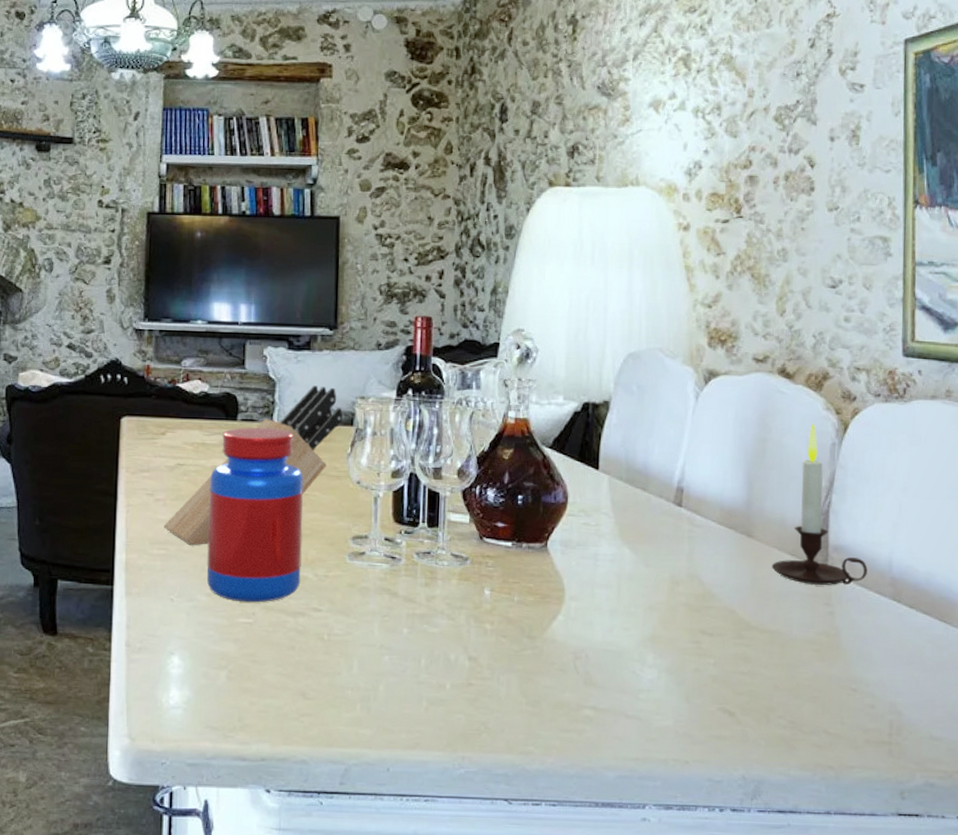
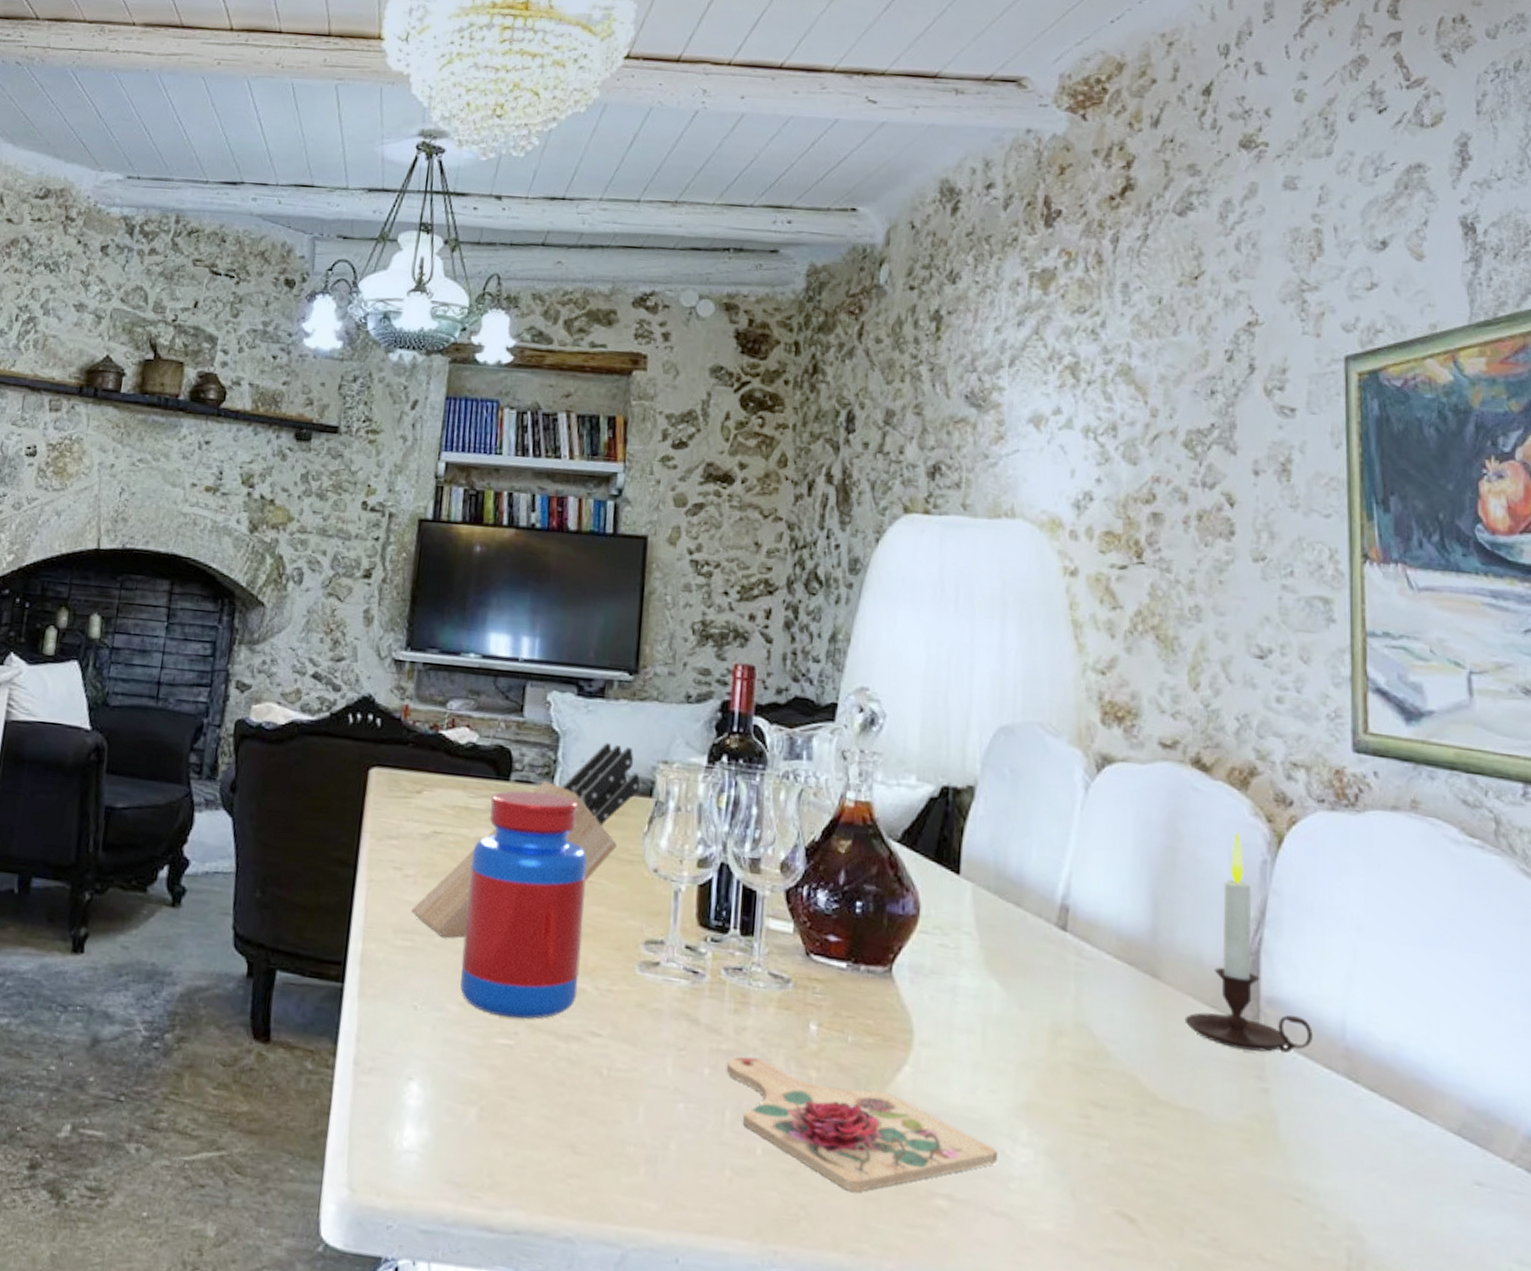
cutting board: none [420,618,631,710] -> present [726,1056,998,1192]

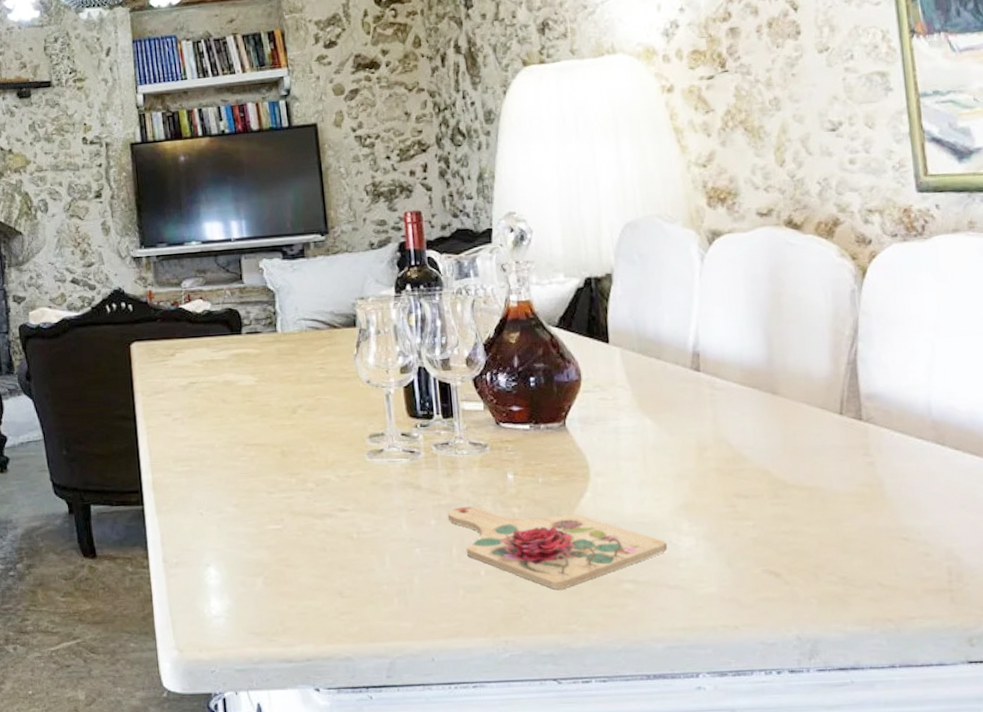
knife block: present [411,743,641,939] -> none [184,291,346,460]
jar: present [460,790,588,1019] -> none [223,338,324,510]
candle: present [1184,832,1313,1053] -> none [801,272,906,436]

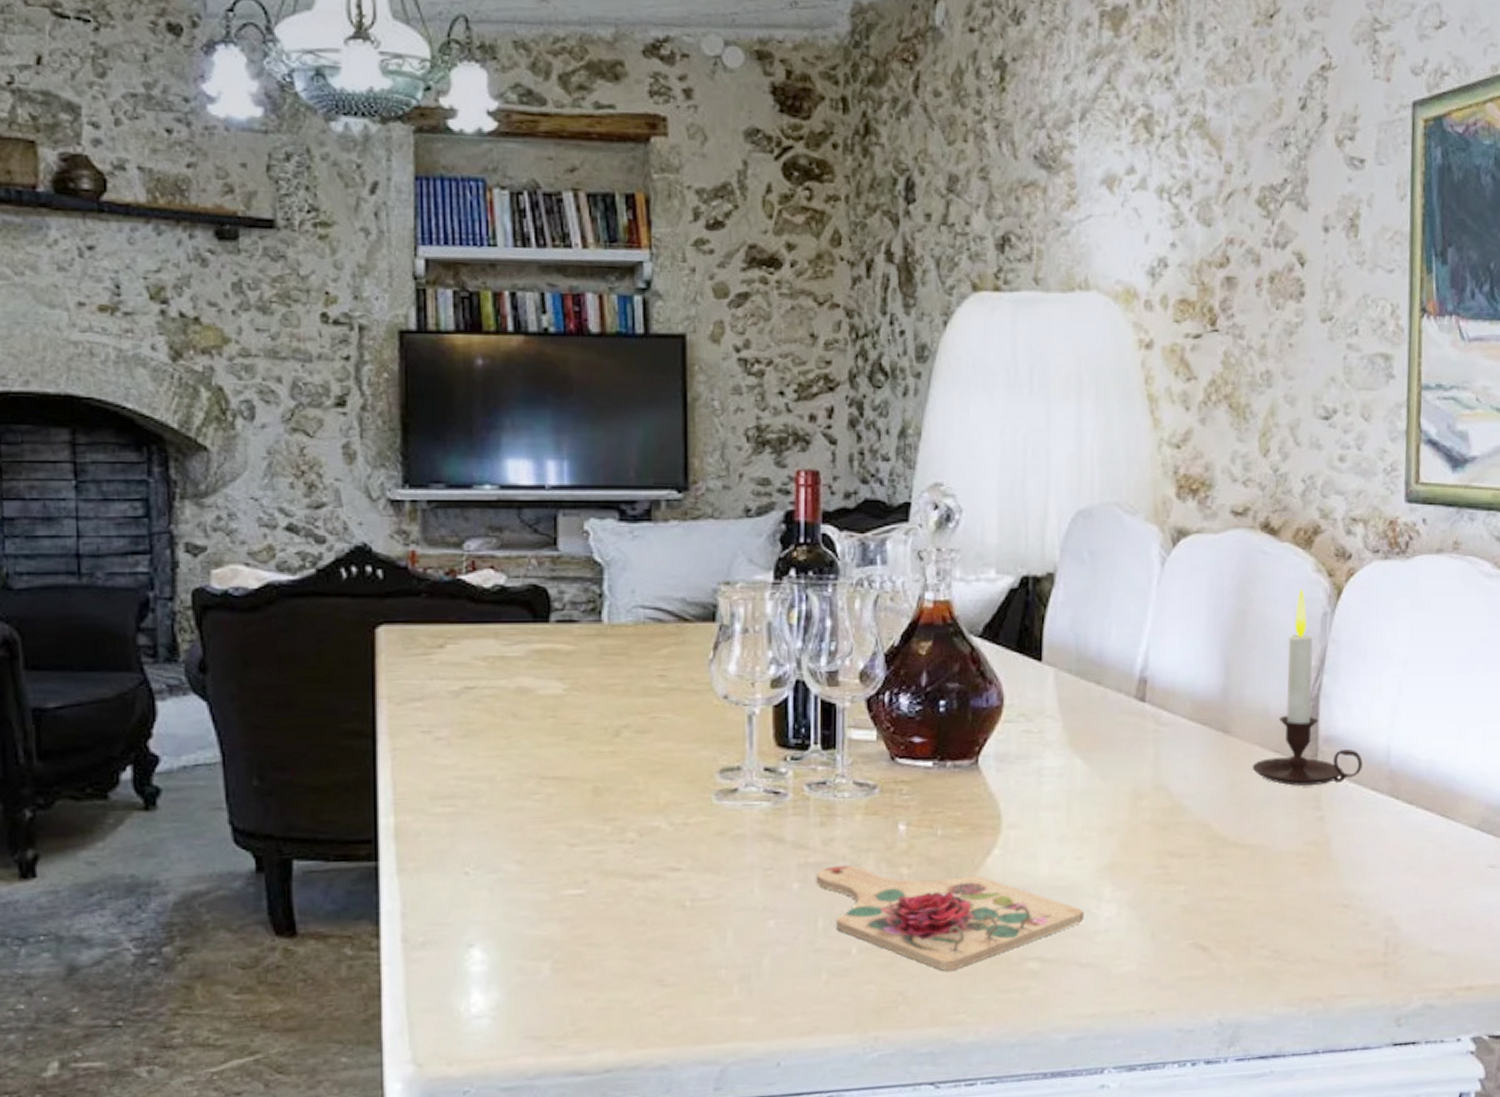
candle: none [801,272,906,436] -> present [1252,589,1363,786]

